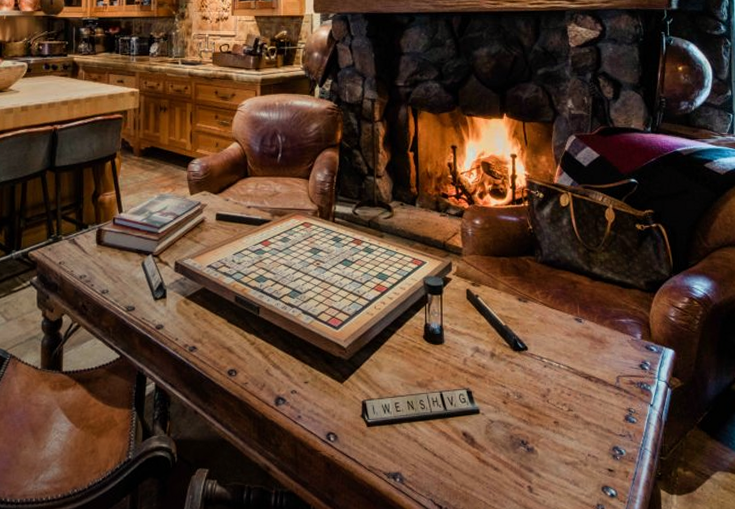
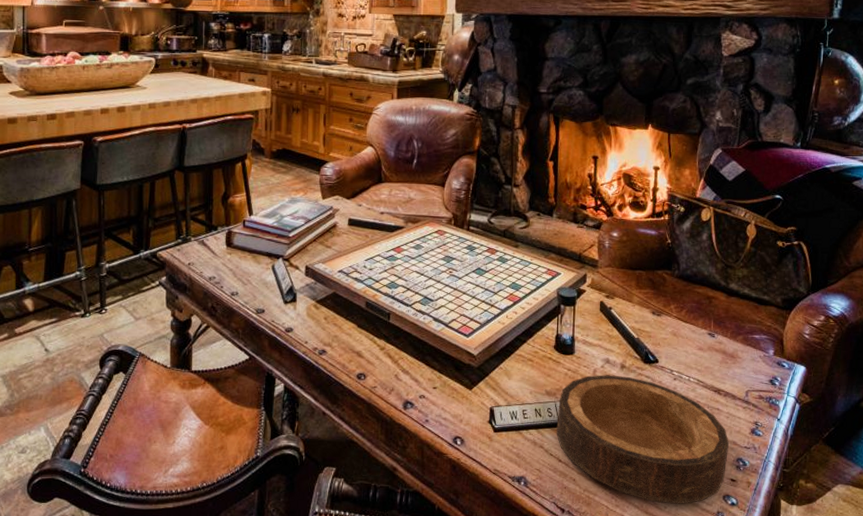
wooden bowl: none [429,364,604,498] -> present [556,375,729,505]

